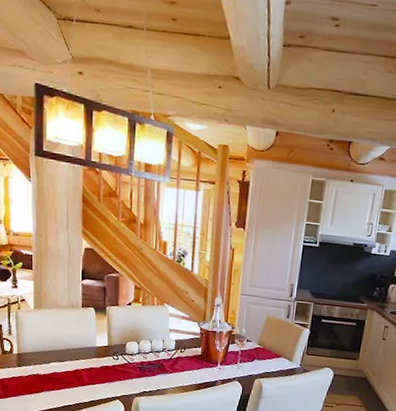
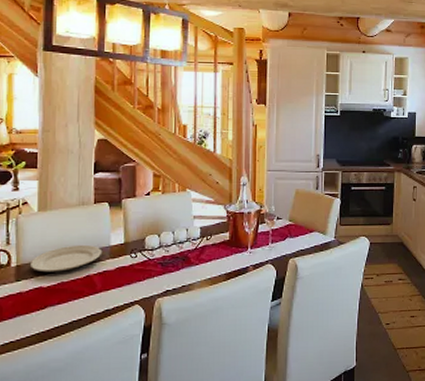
plate: none [28,342,89,364] -> present [29,244,103,272]

